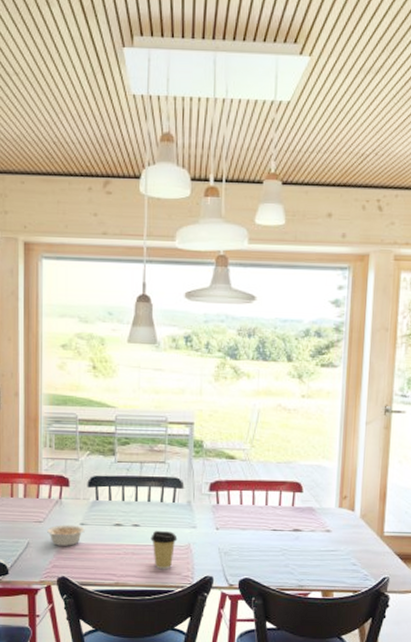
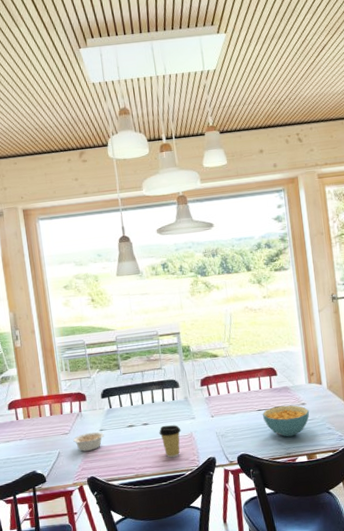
cereal bowl: none [277,529,334,567] -> present [262,405,310,437]

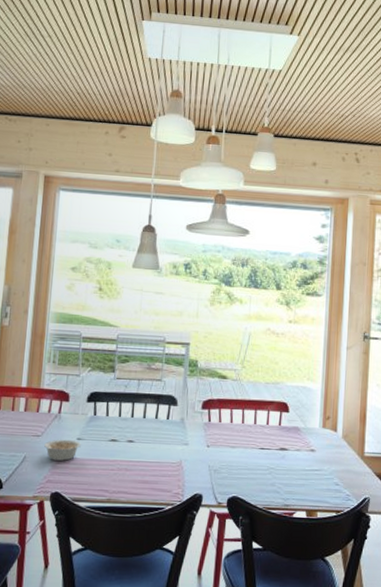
coffee cup: present [159,425,181,458] -> none [144,446,170,487]
cereal bowl: present [262,405,310,437] -> none [264,448,318,486]

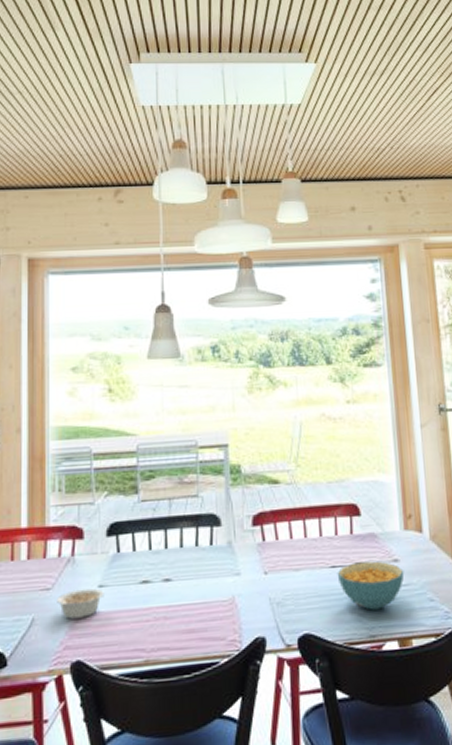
cereal bowl: none [264,448,318,486] -> present [337,561,404,611]

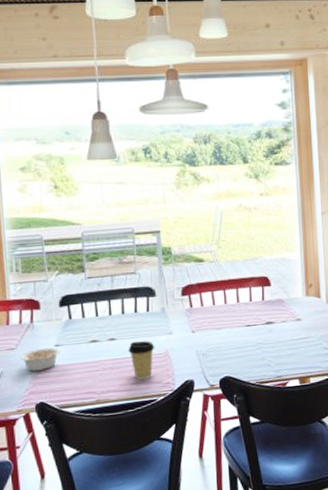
coffee cup: none [186,583,219,636] -> present [128,341,155,381]
cereal bowl: present [337,561,404,611] -> none [251,320,305,358]

